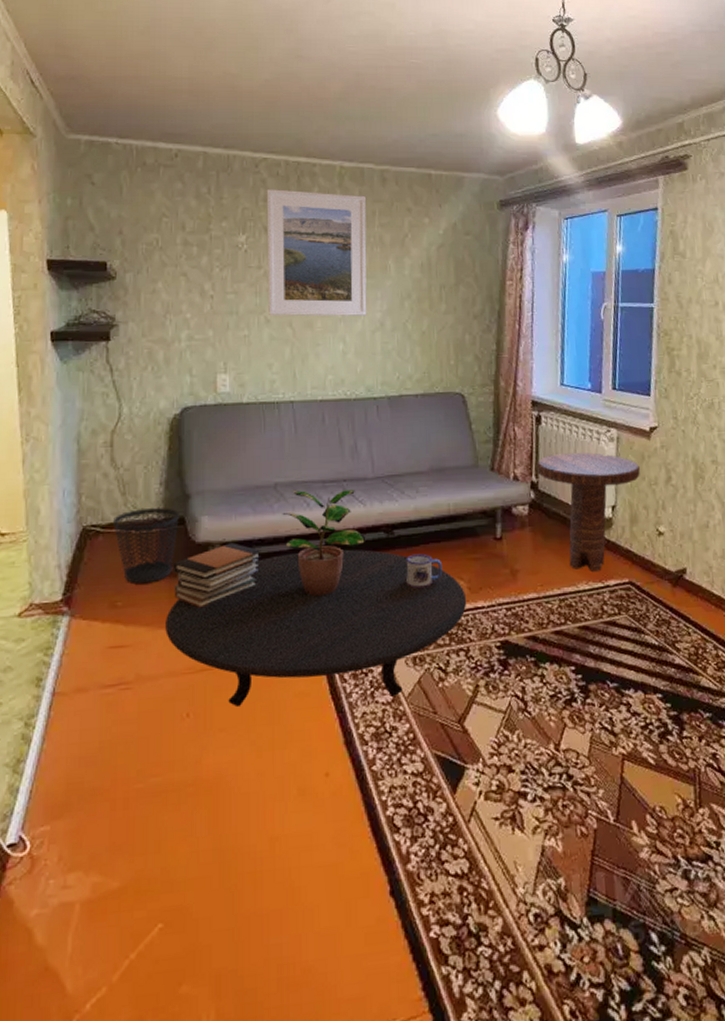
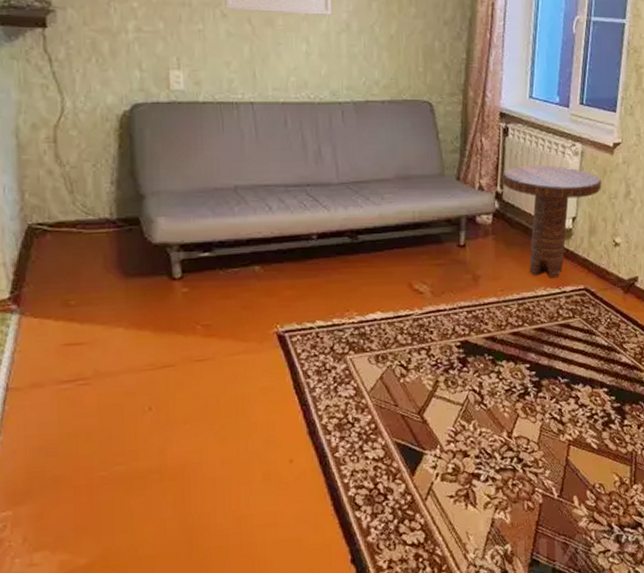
wastebasket: present [113,508,179,584] -> none [62,207,133,284]
table: present [165,549,467,706] -> none [123,253,430,400]
book stack: present [174,542,261,608] -> none [130,244,222,308]
potted plant: present [282,489,366,596] -> none [243,194,330,297]
mug: present [406,553,443,589] -> none [370,258,407,292]

